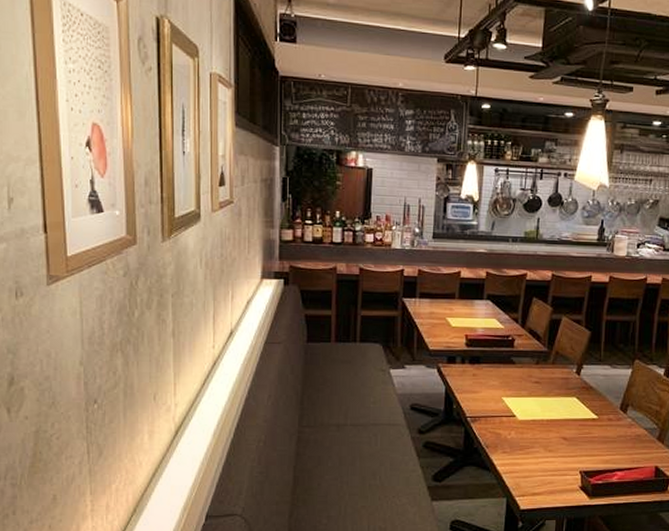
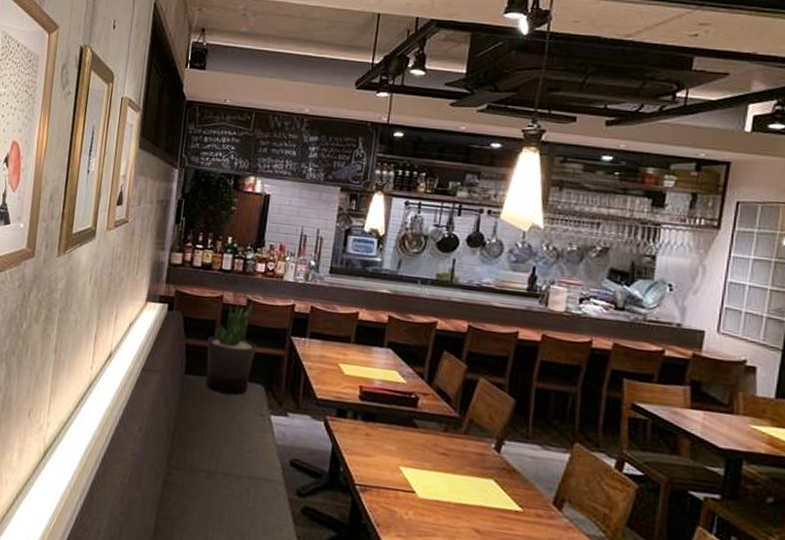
planter: none [326,271,372,356] -> present [206,302,257,395]

